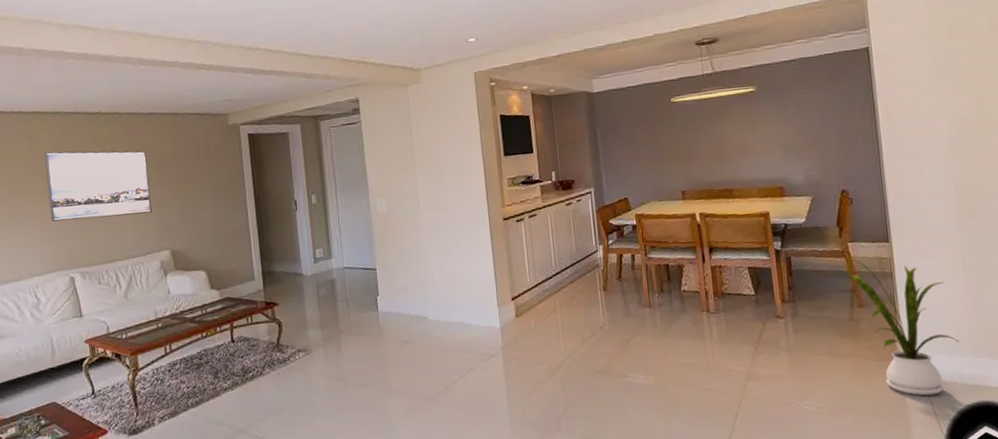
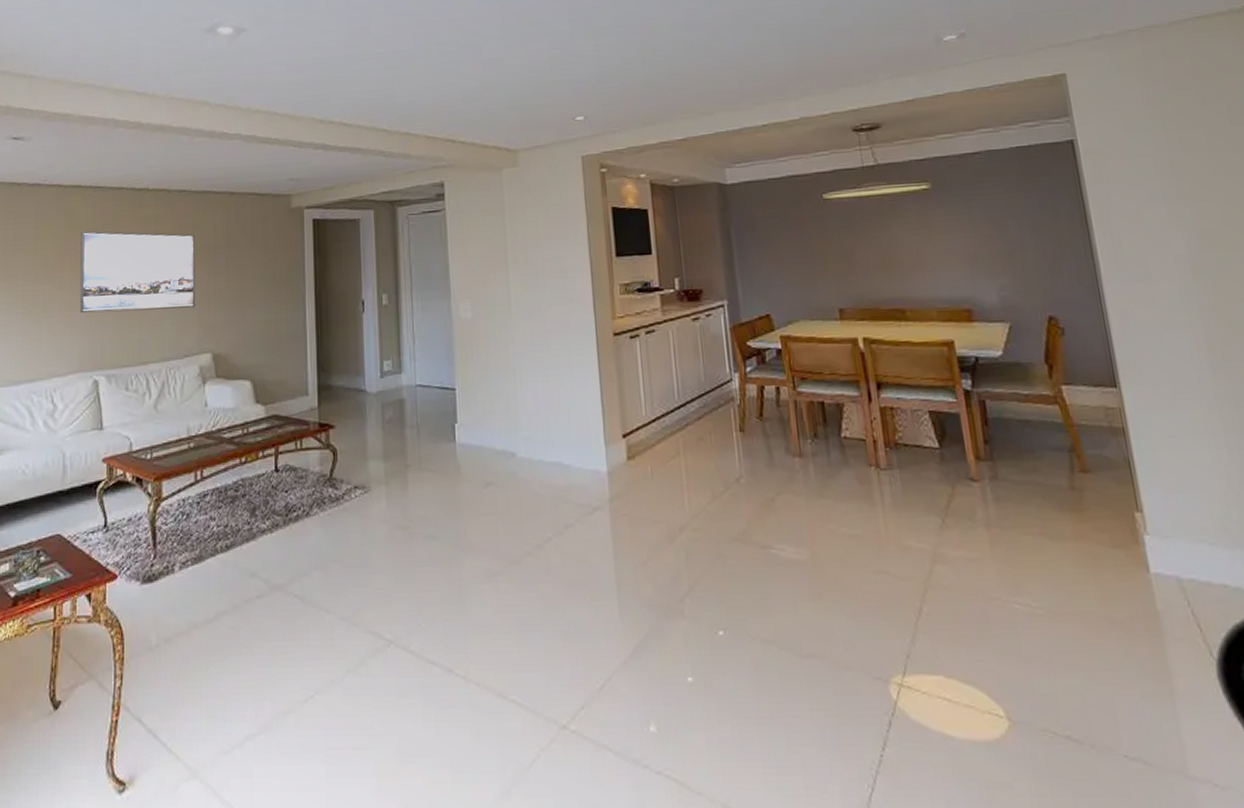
house plant: present [842,257,959,396] -> none [1055,403,1226,601]

